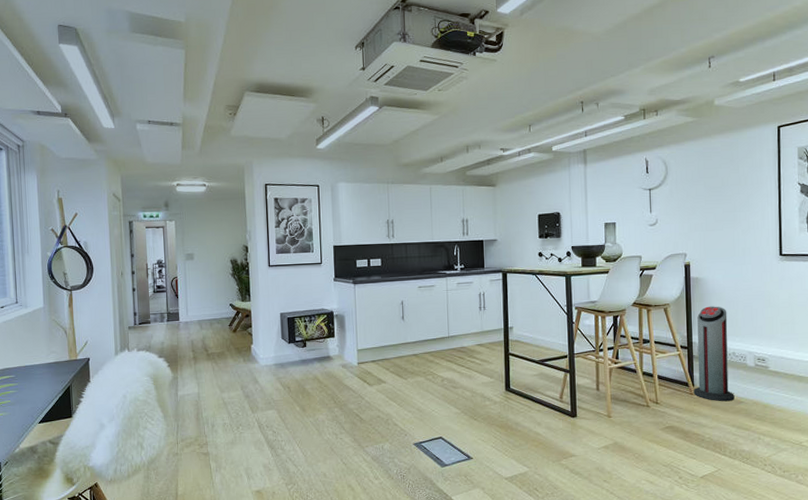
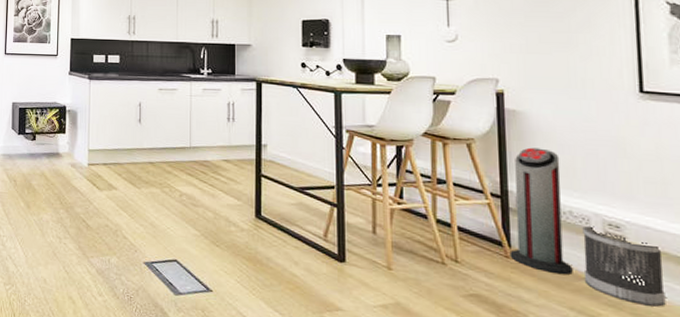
wastebasket: none [741,362,792,415] -> present [582,225,666,307]

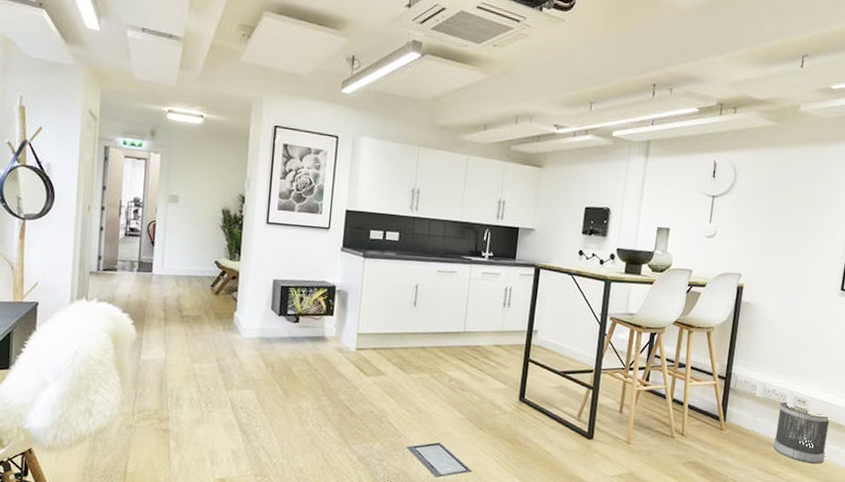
air purifier: present [509,147,573,275] -> none [723,335,775,443]

